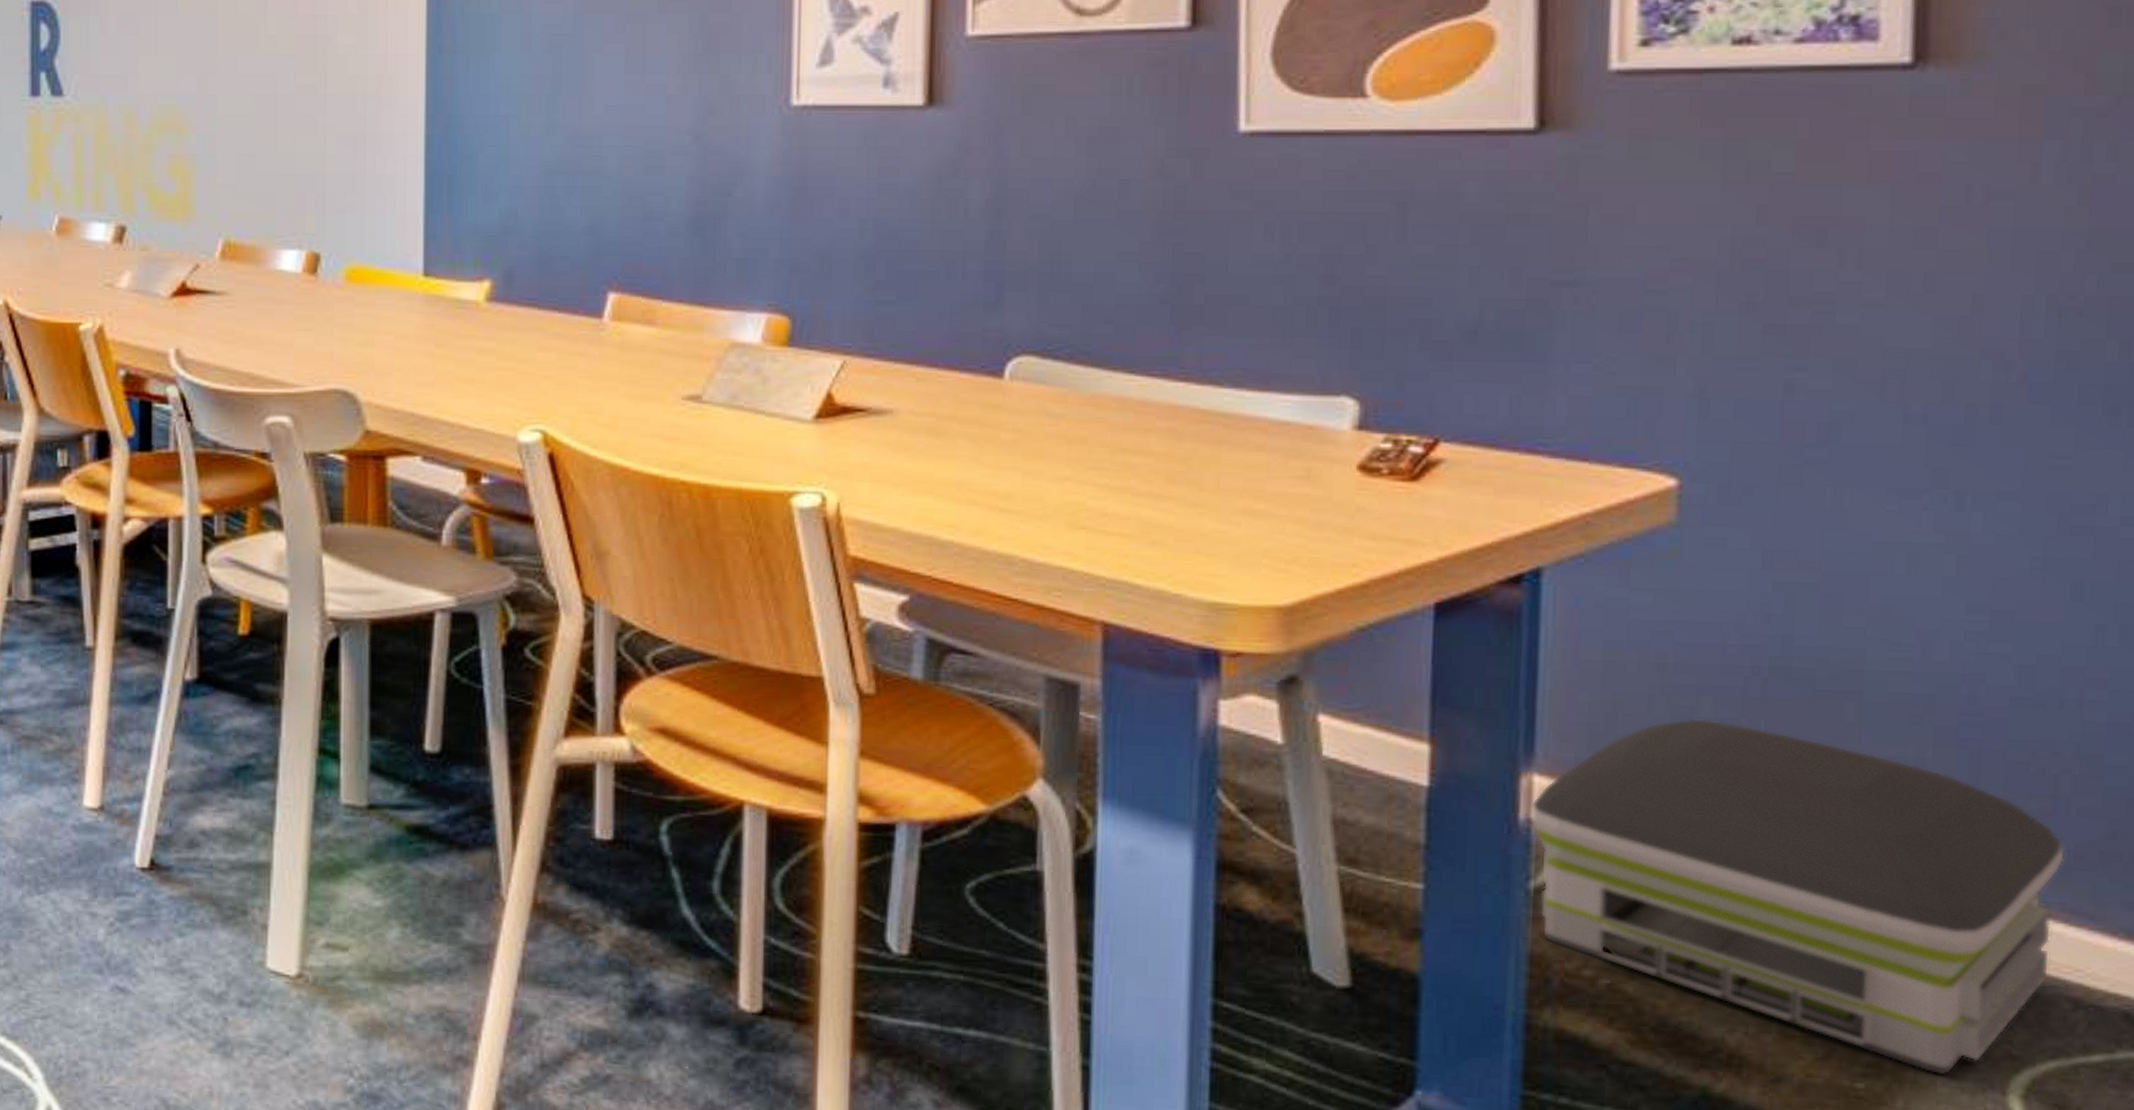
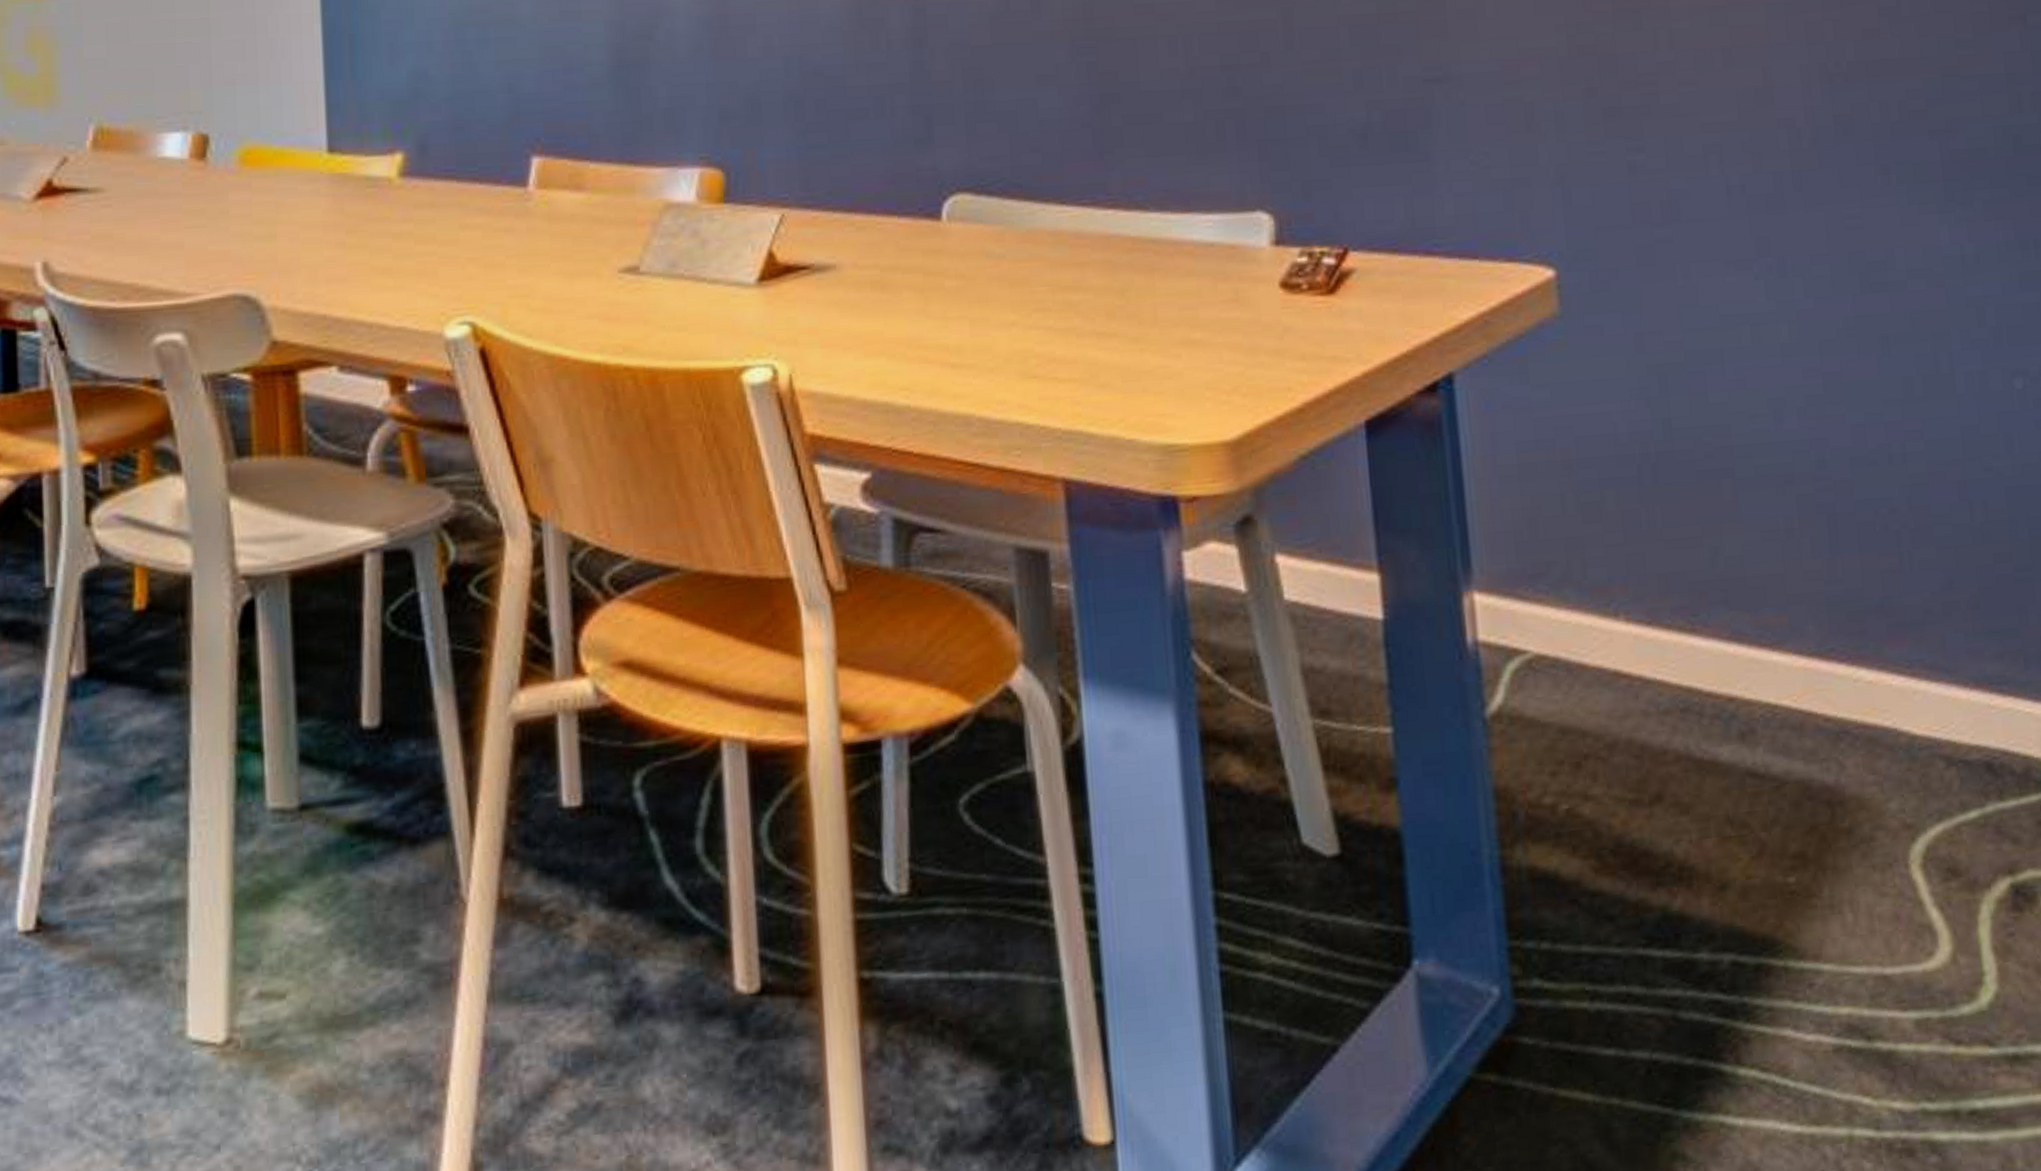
air purifier: present [1530,719,2065,1076] -> none [1475,513,1923,856]

